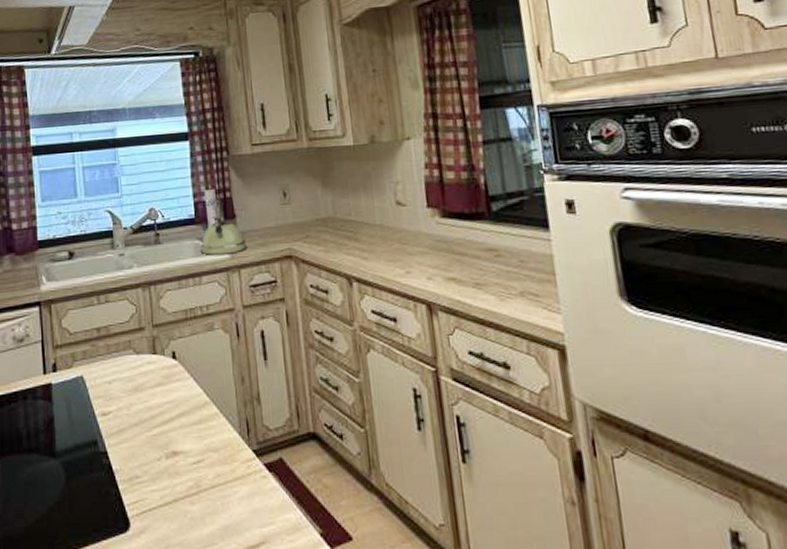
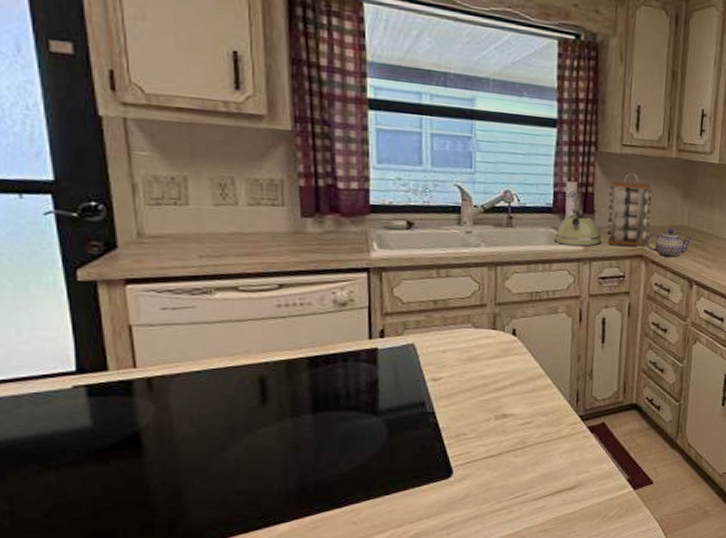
spice rack: none [246,170,295,249] -> present [607,172,652,247]
teapot: none [292,221,341,254] -> present [646,227,692,258]

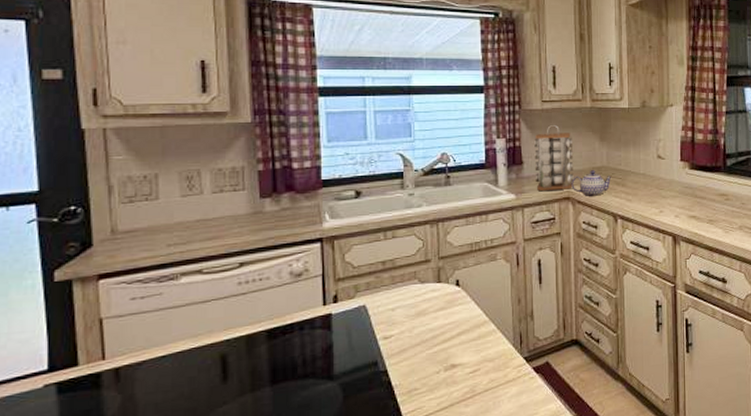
kettle: present [553,190,601,247] -> none [488,145,531,196]

